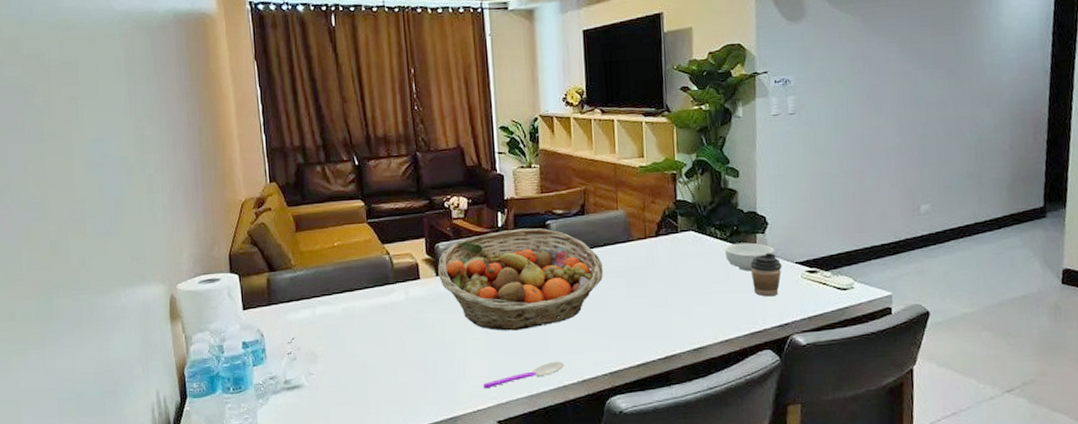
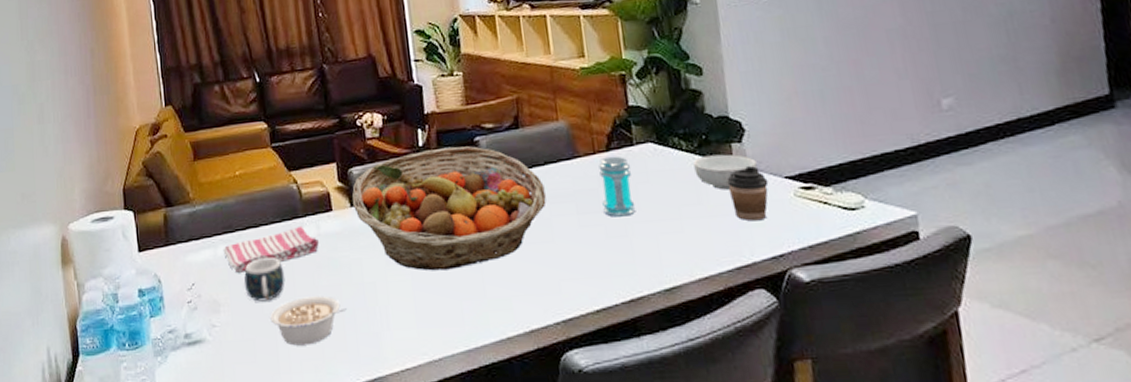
dish towel: none [321,291,407,330] -> present [223,225,319,273]
mug: none [339,316,376,354] -> present [244,257,285,302]
legume: none [361,350,429,391] -> present [270,296,347,346]
spoon: present [482,361,565,389] -> none [410,307,507,342]
jar: none [648,241,676,291] -> present [598,156,635,217]

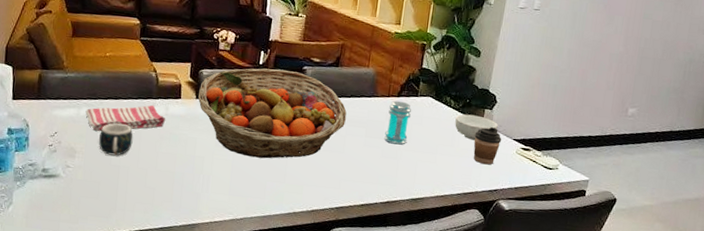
legume: present [270,296,347,346] -> none [115,158,178,193]

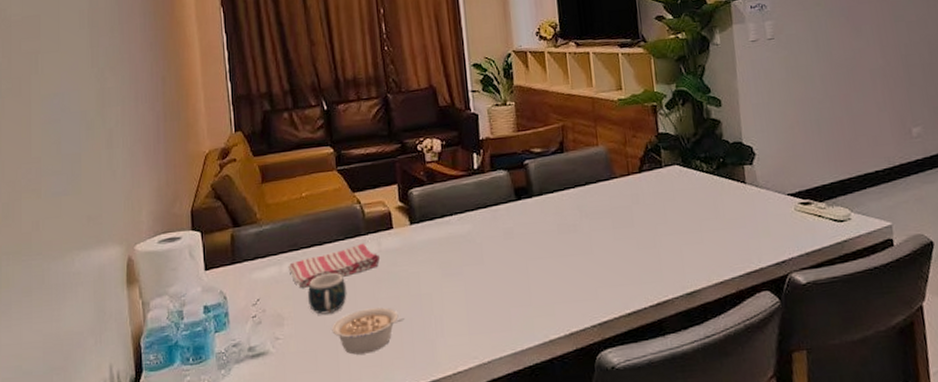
legume: none [115,158,178,193] -> present [332,307,404,355]
fruit basket: present [197,68,347,159] -> none [411,168,586,282]
jar: present [384,100,412,145] -> none [632,176,663,231]
cereal bowl: present [455,114,498,140] -> none [712,175,765,206]
coffee cup: present [473,127,502,165] -> none [740,185,774,233]

